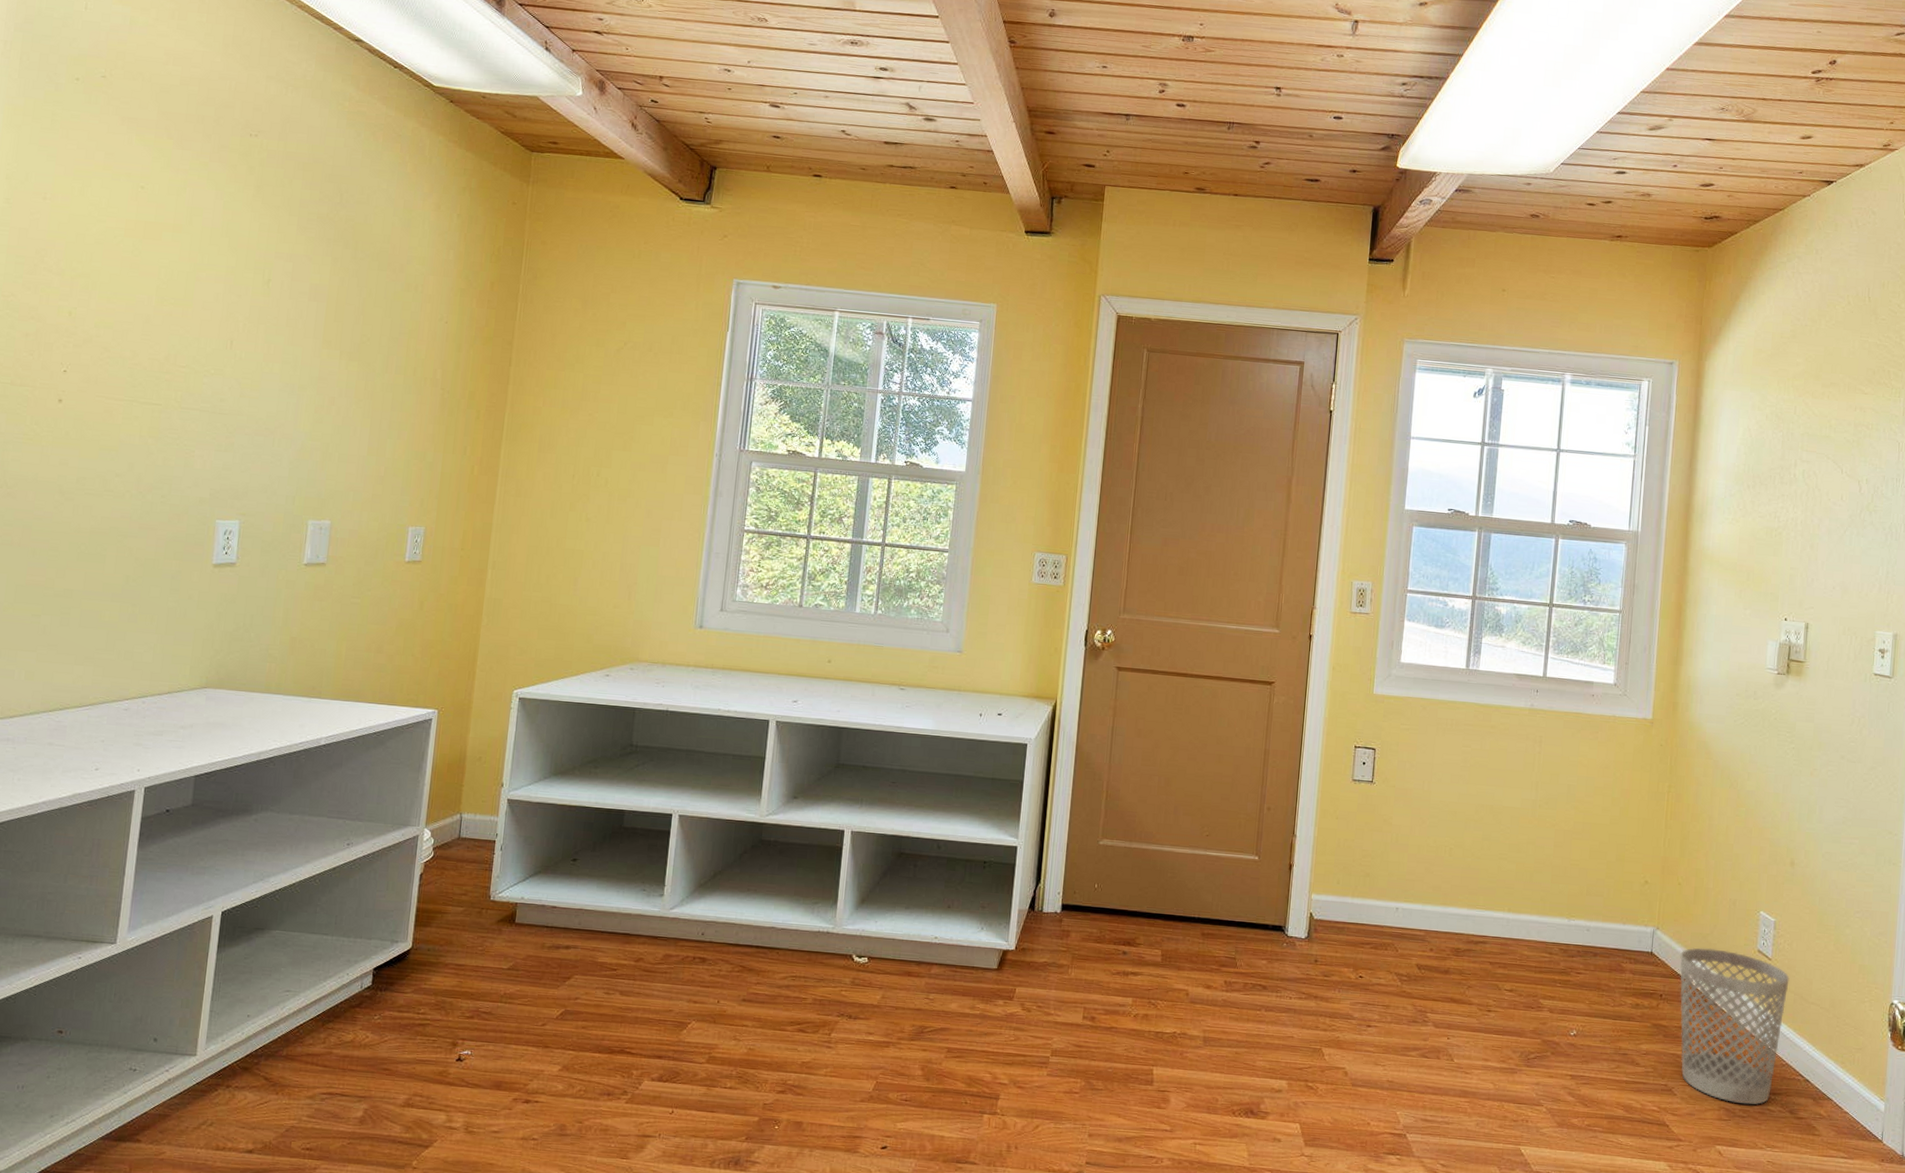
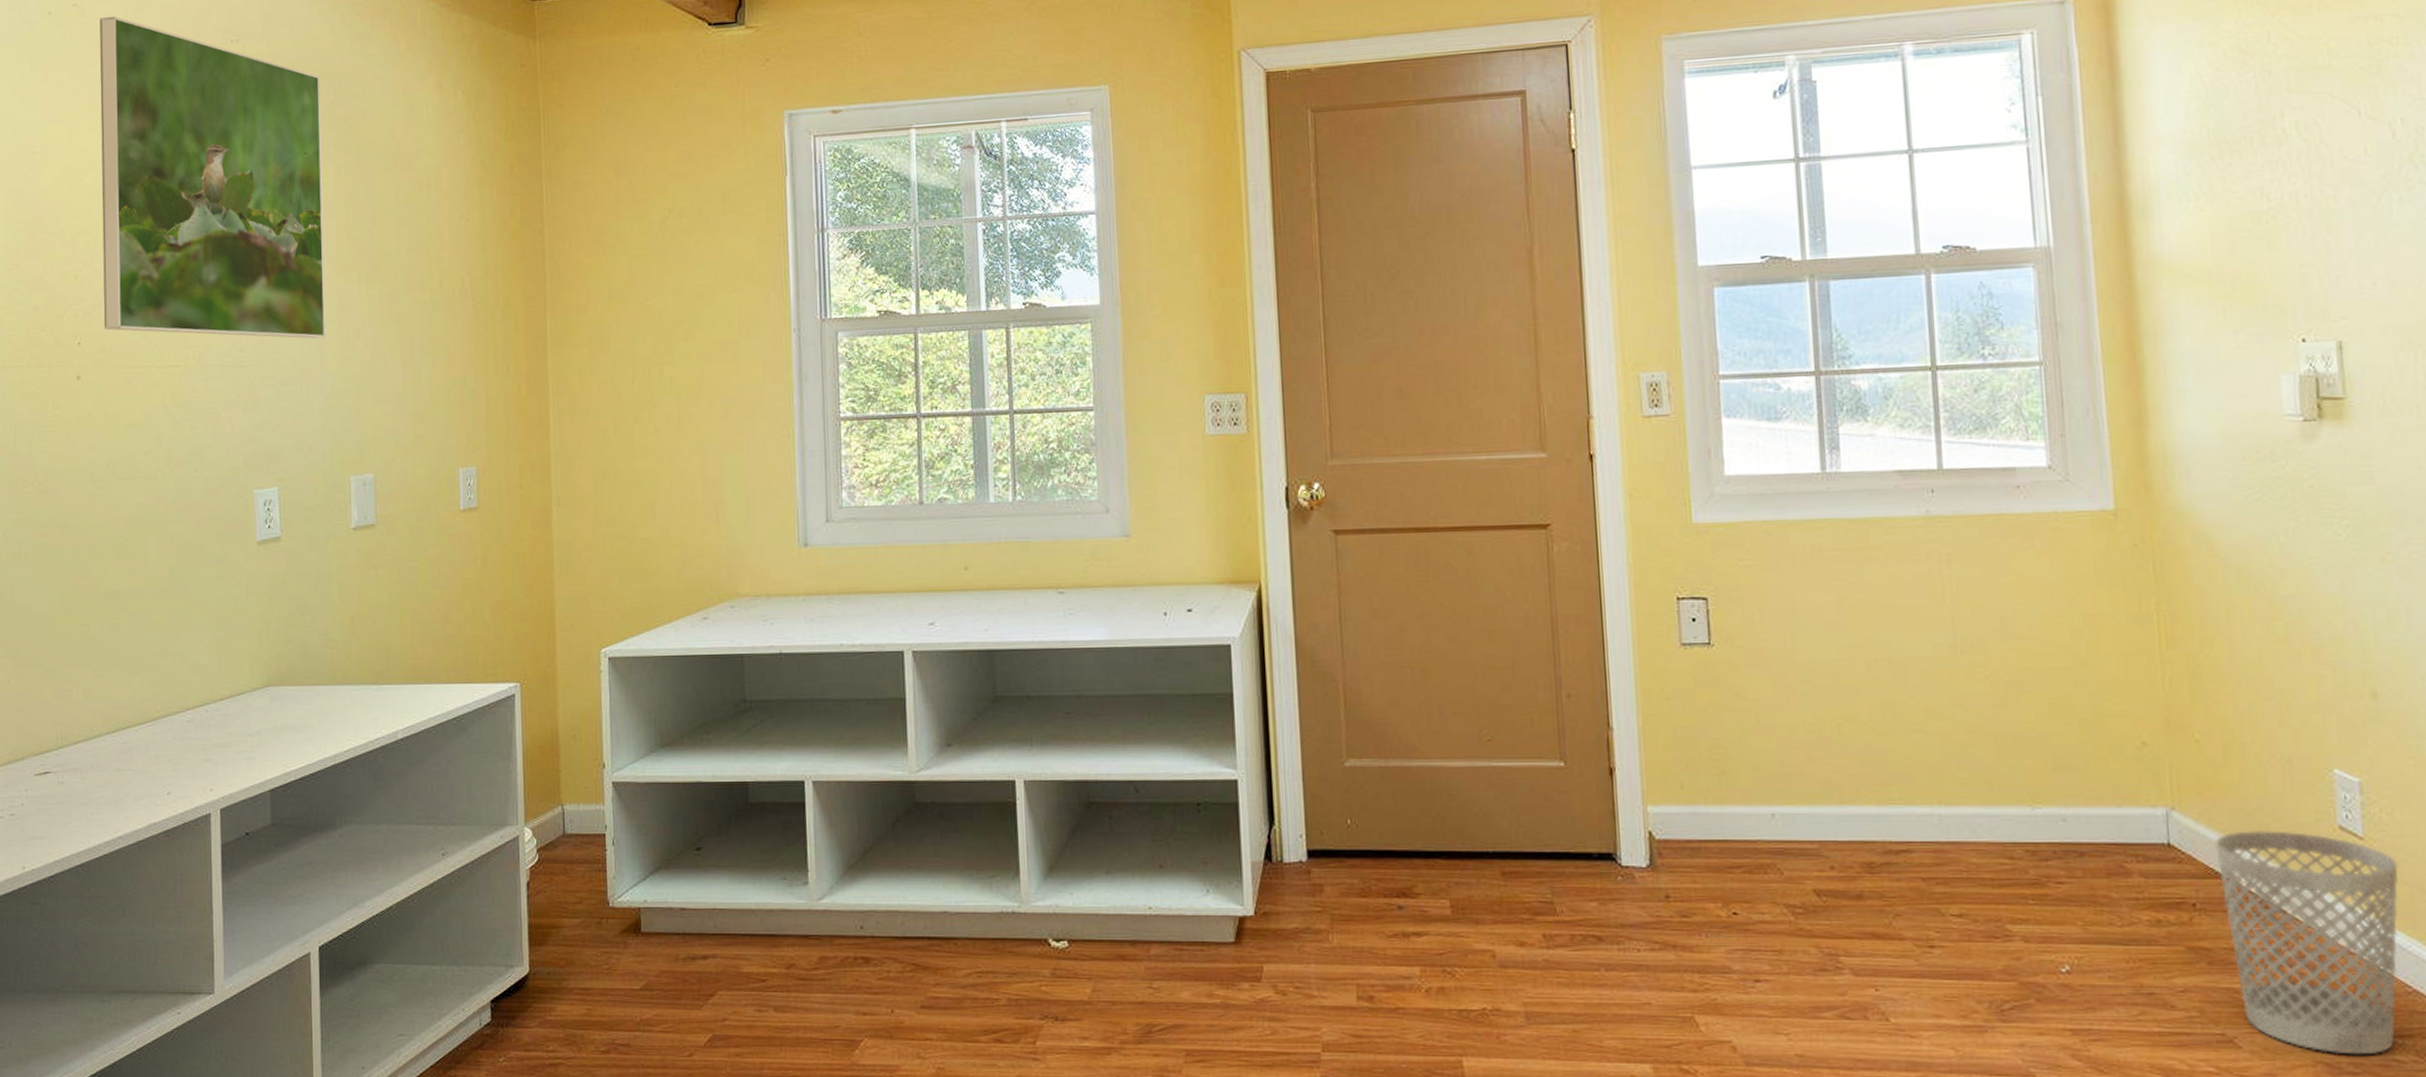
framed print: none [91,92,329,401] -> present [99,16,326,339]

